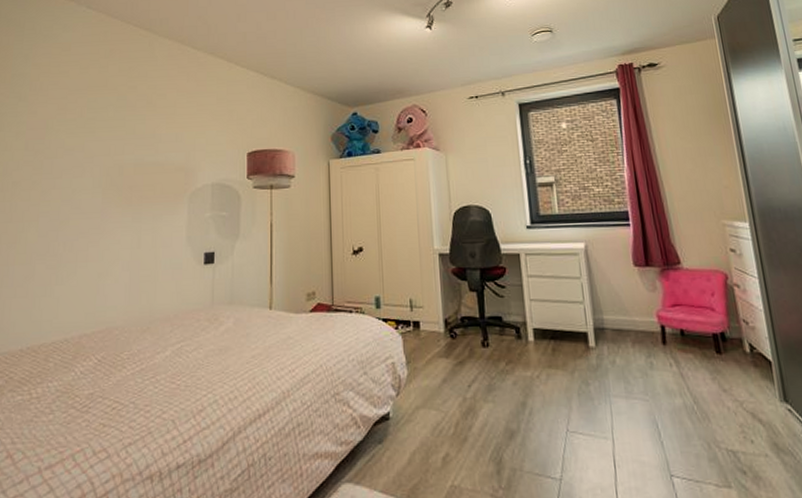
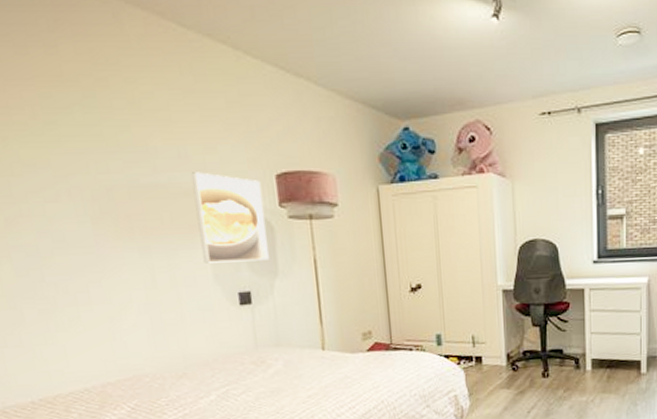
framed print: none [181,152,235,227] -> present [192,172,269,264]

